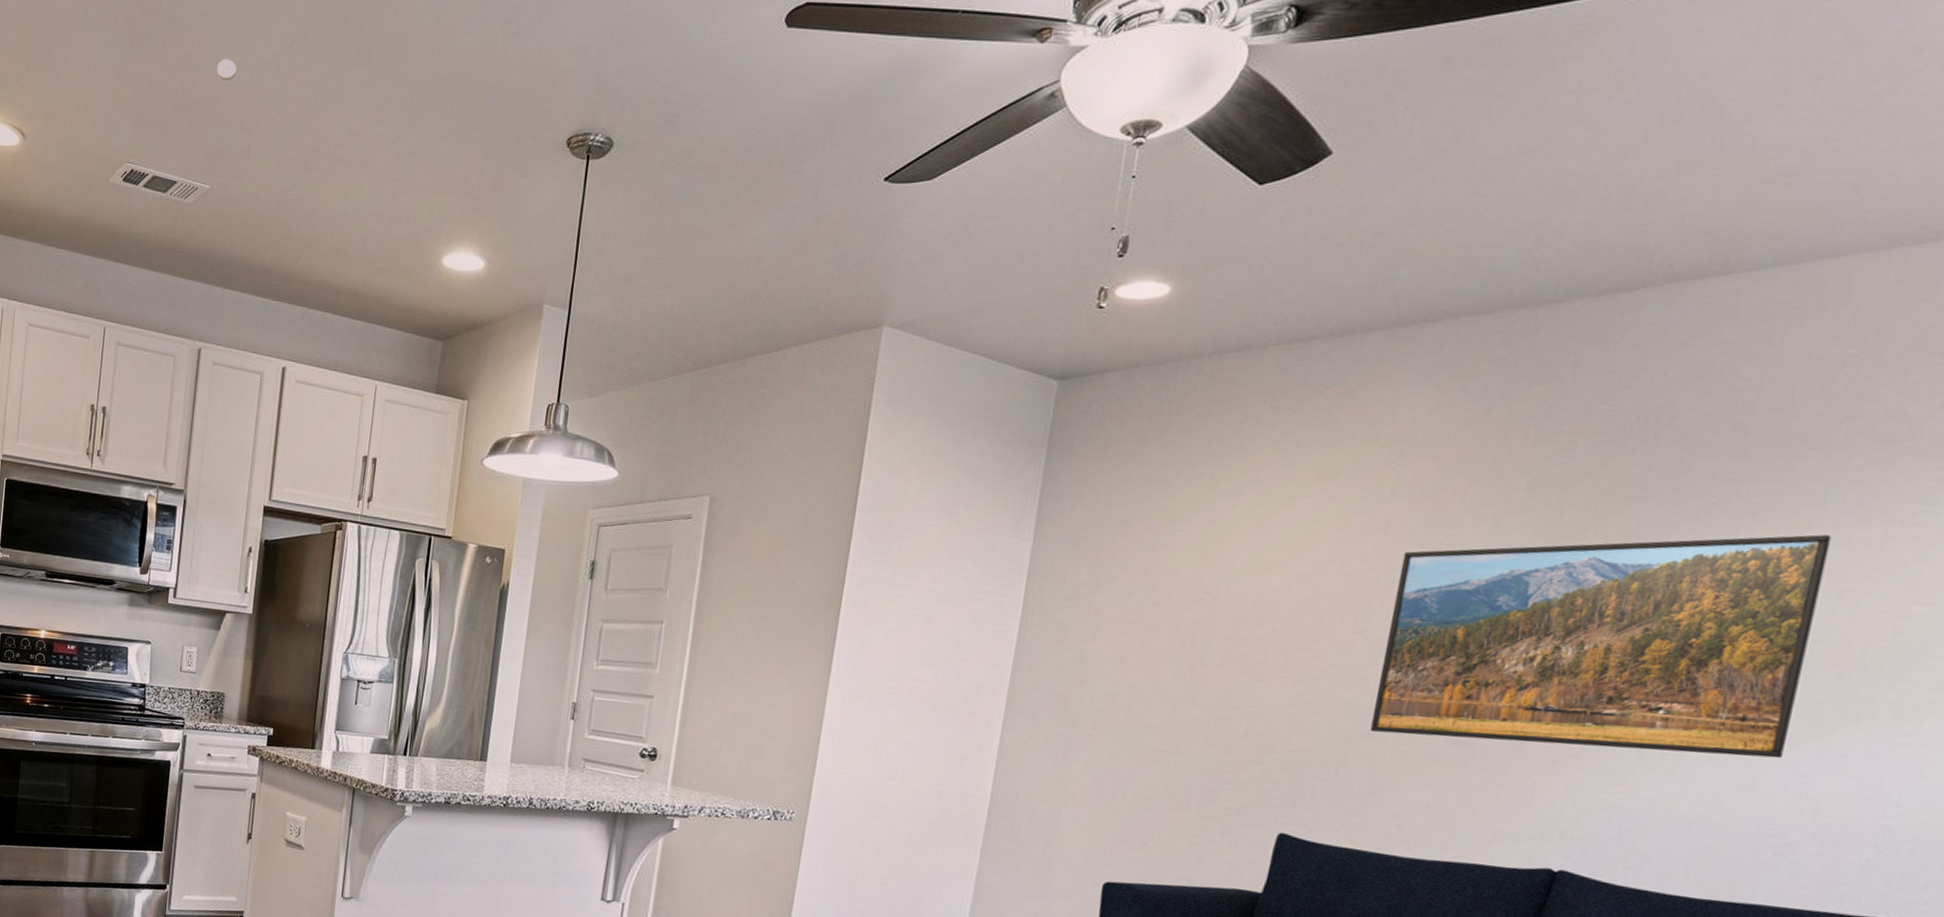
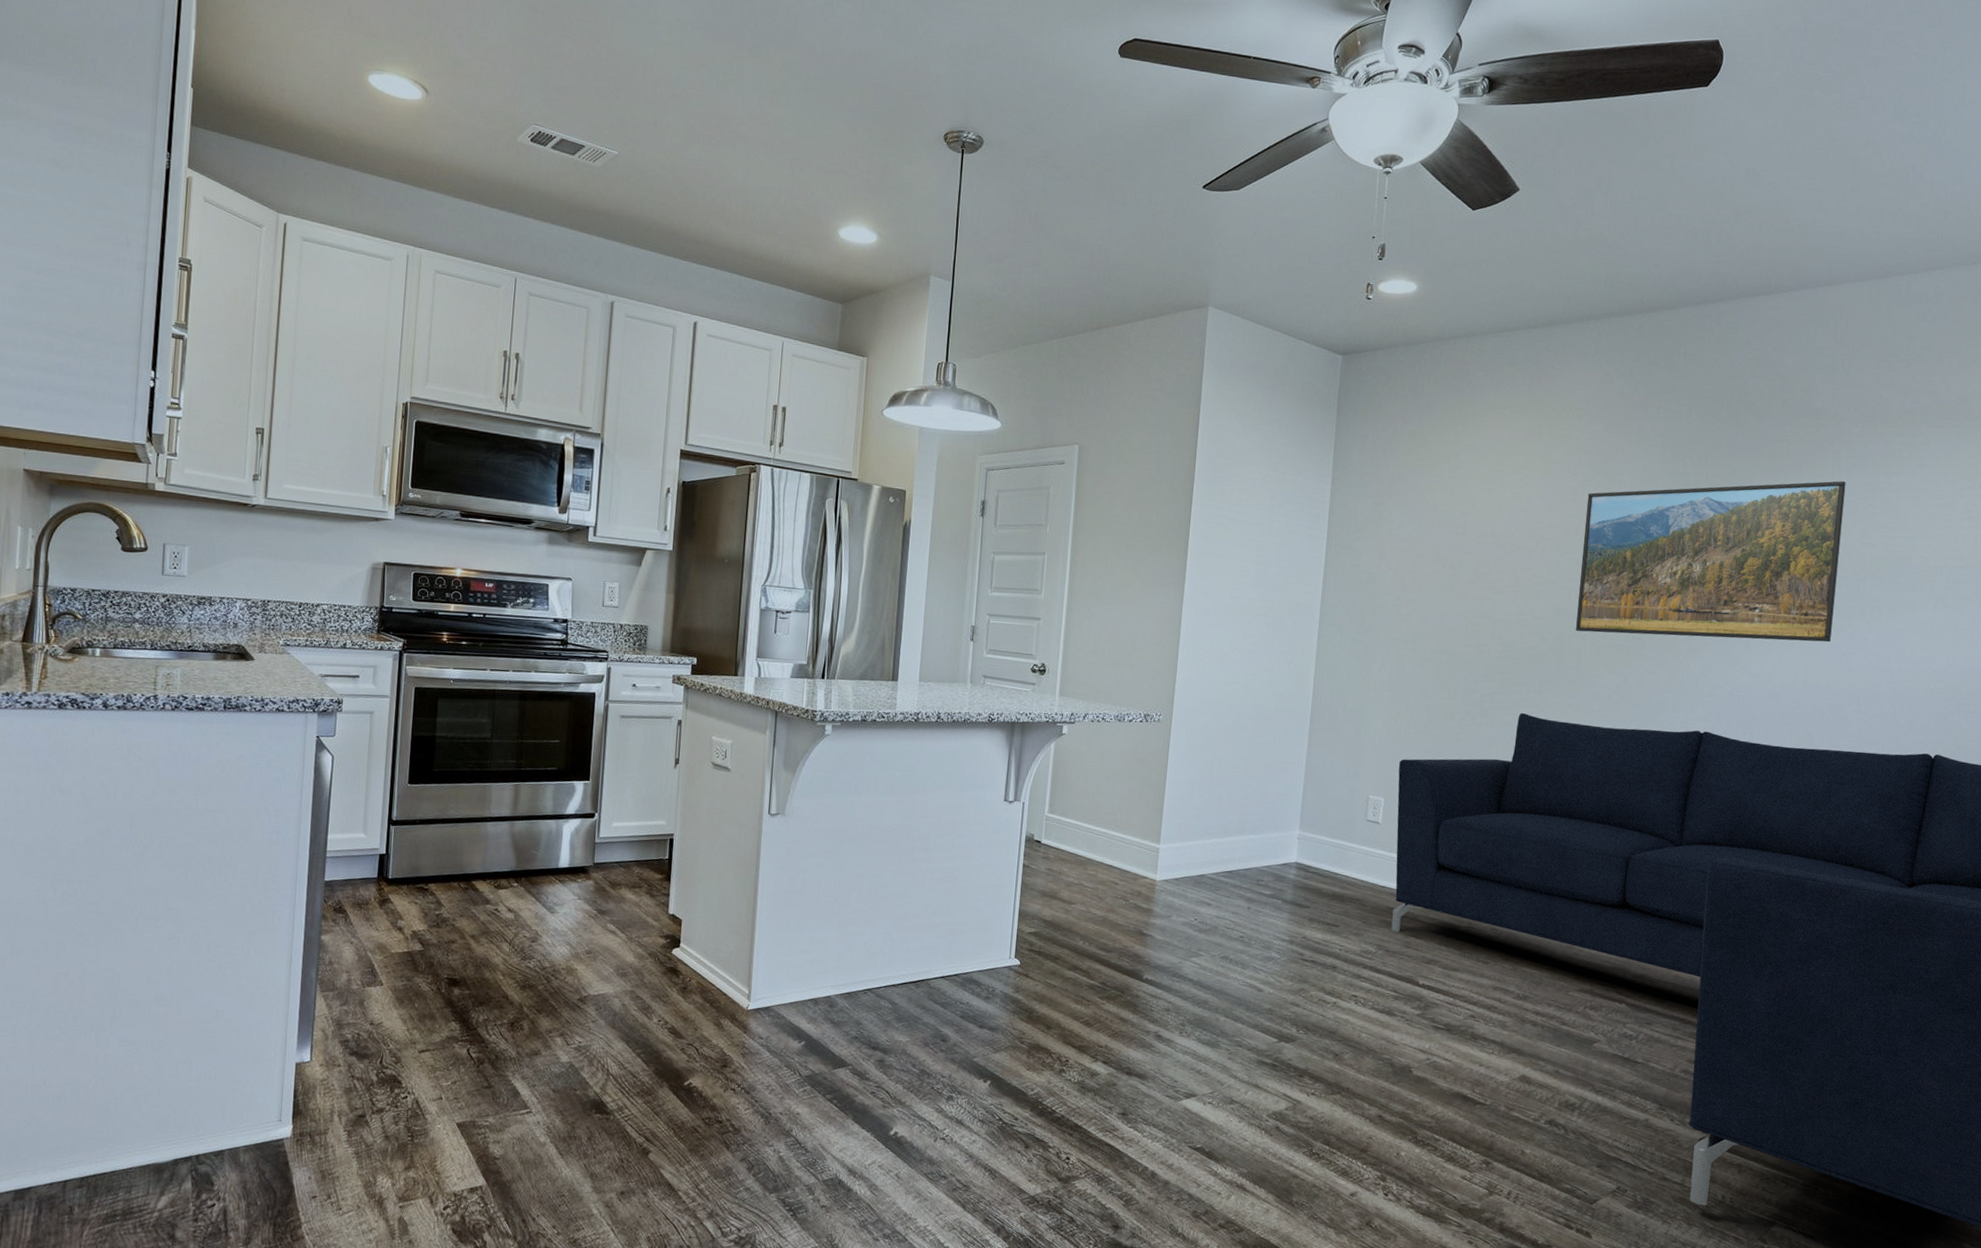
smoke detector: present [217,59,237,81] -> none [621,37,641,58]

